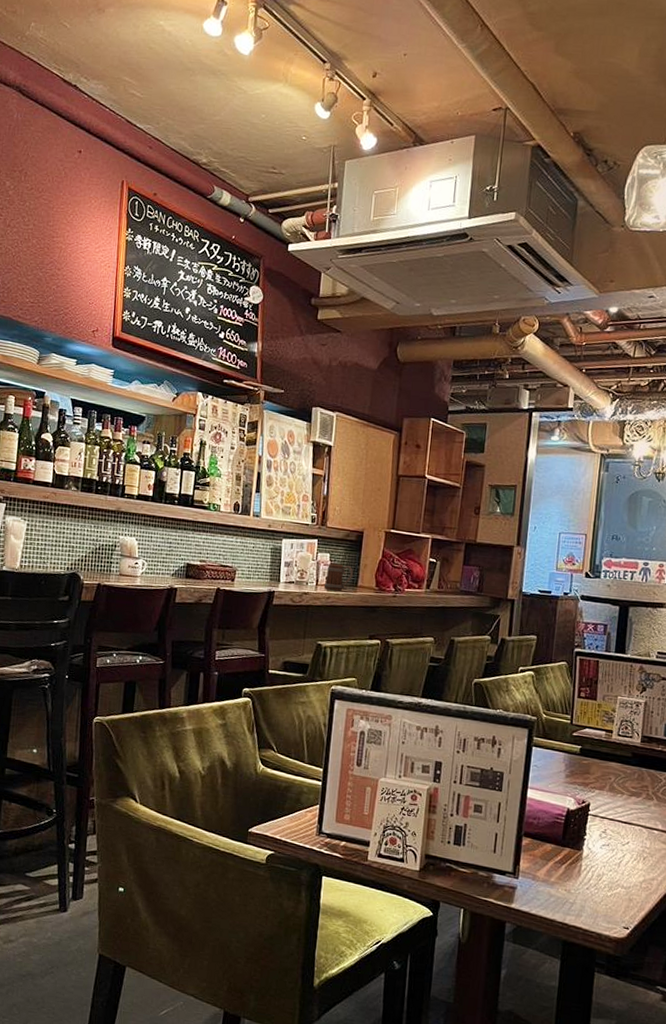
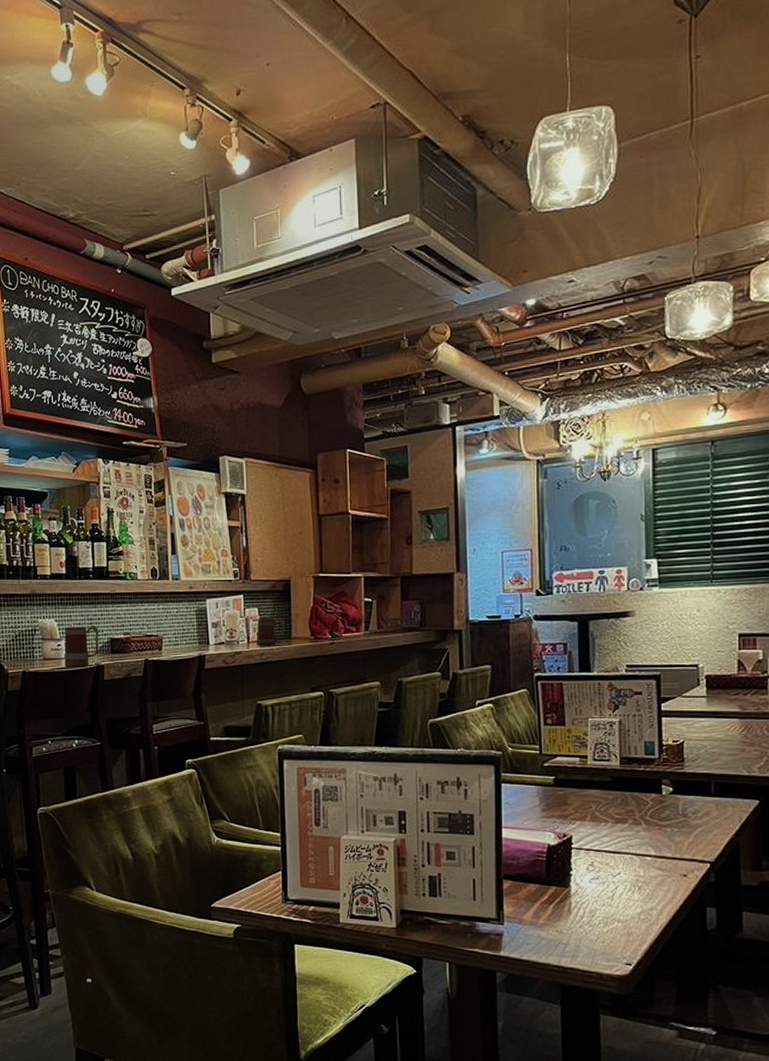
beer mug: none [139,547,177,588] -> present [64,625,99,668]

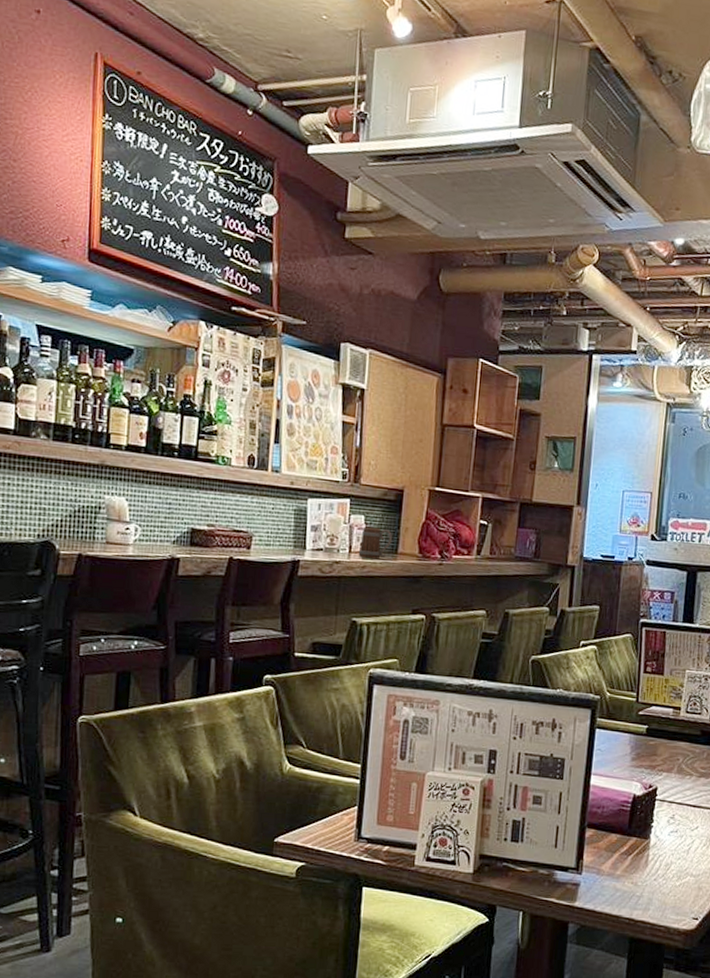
beer mug: present [64,625,99,668] -> none [131,508,178,558]

